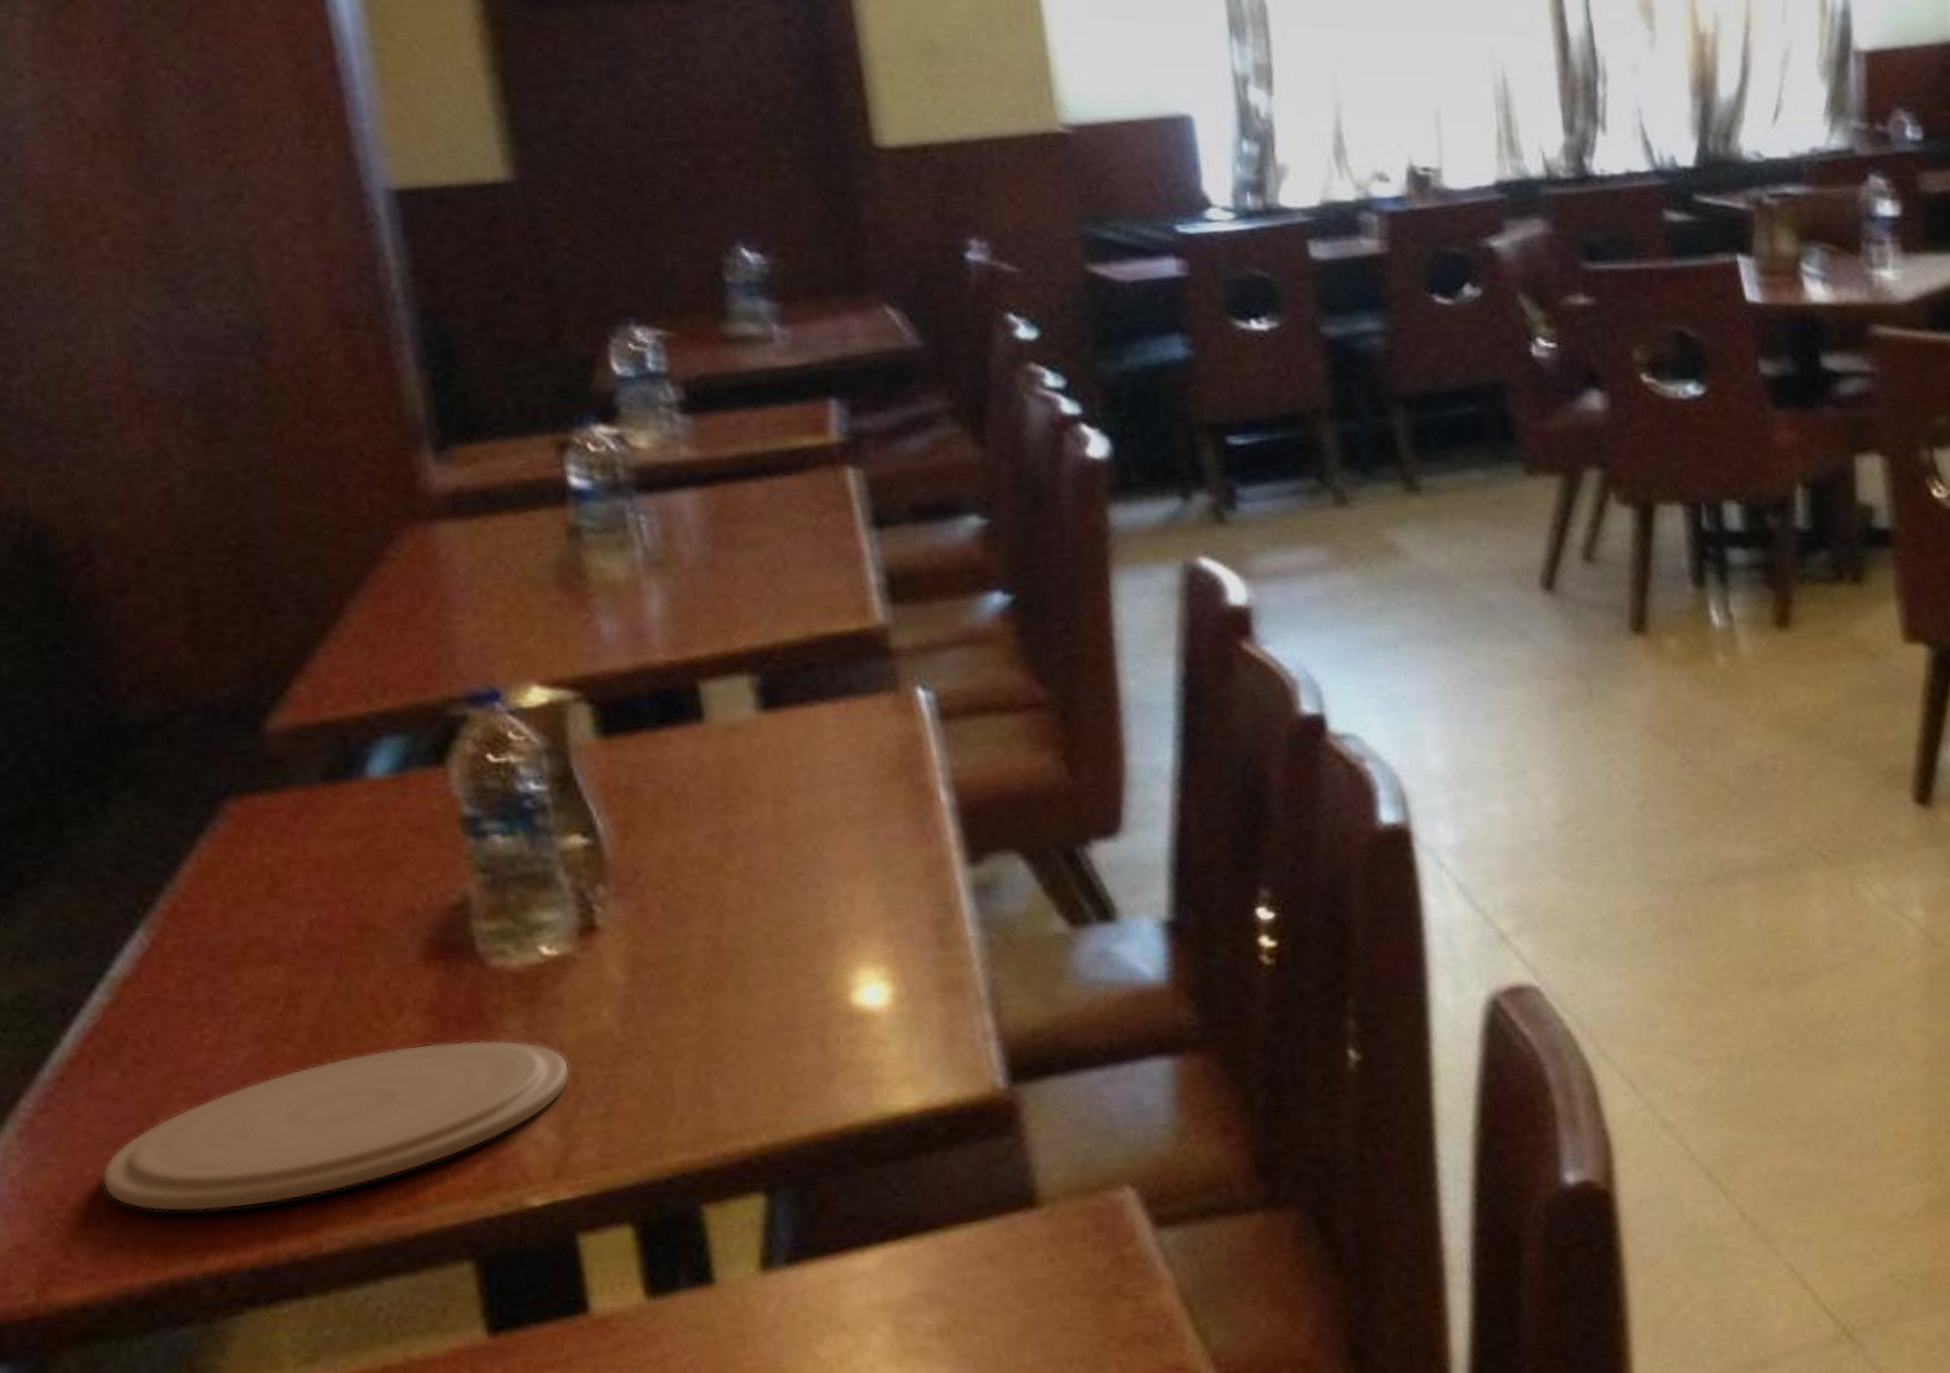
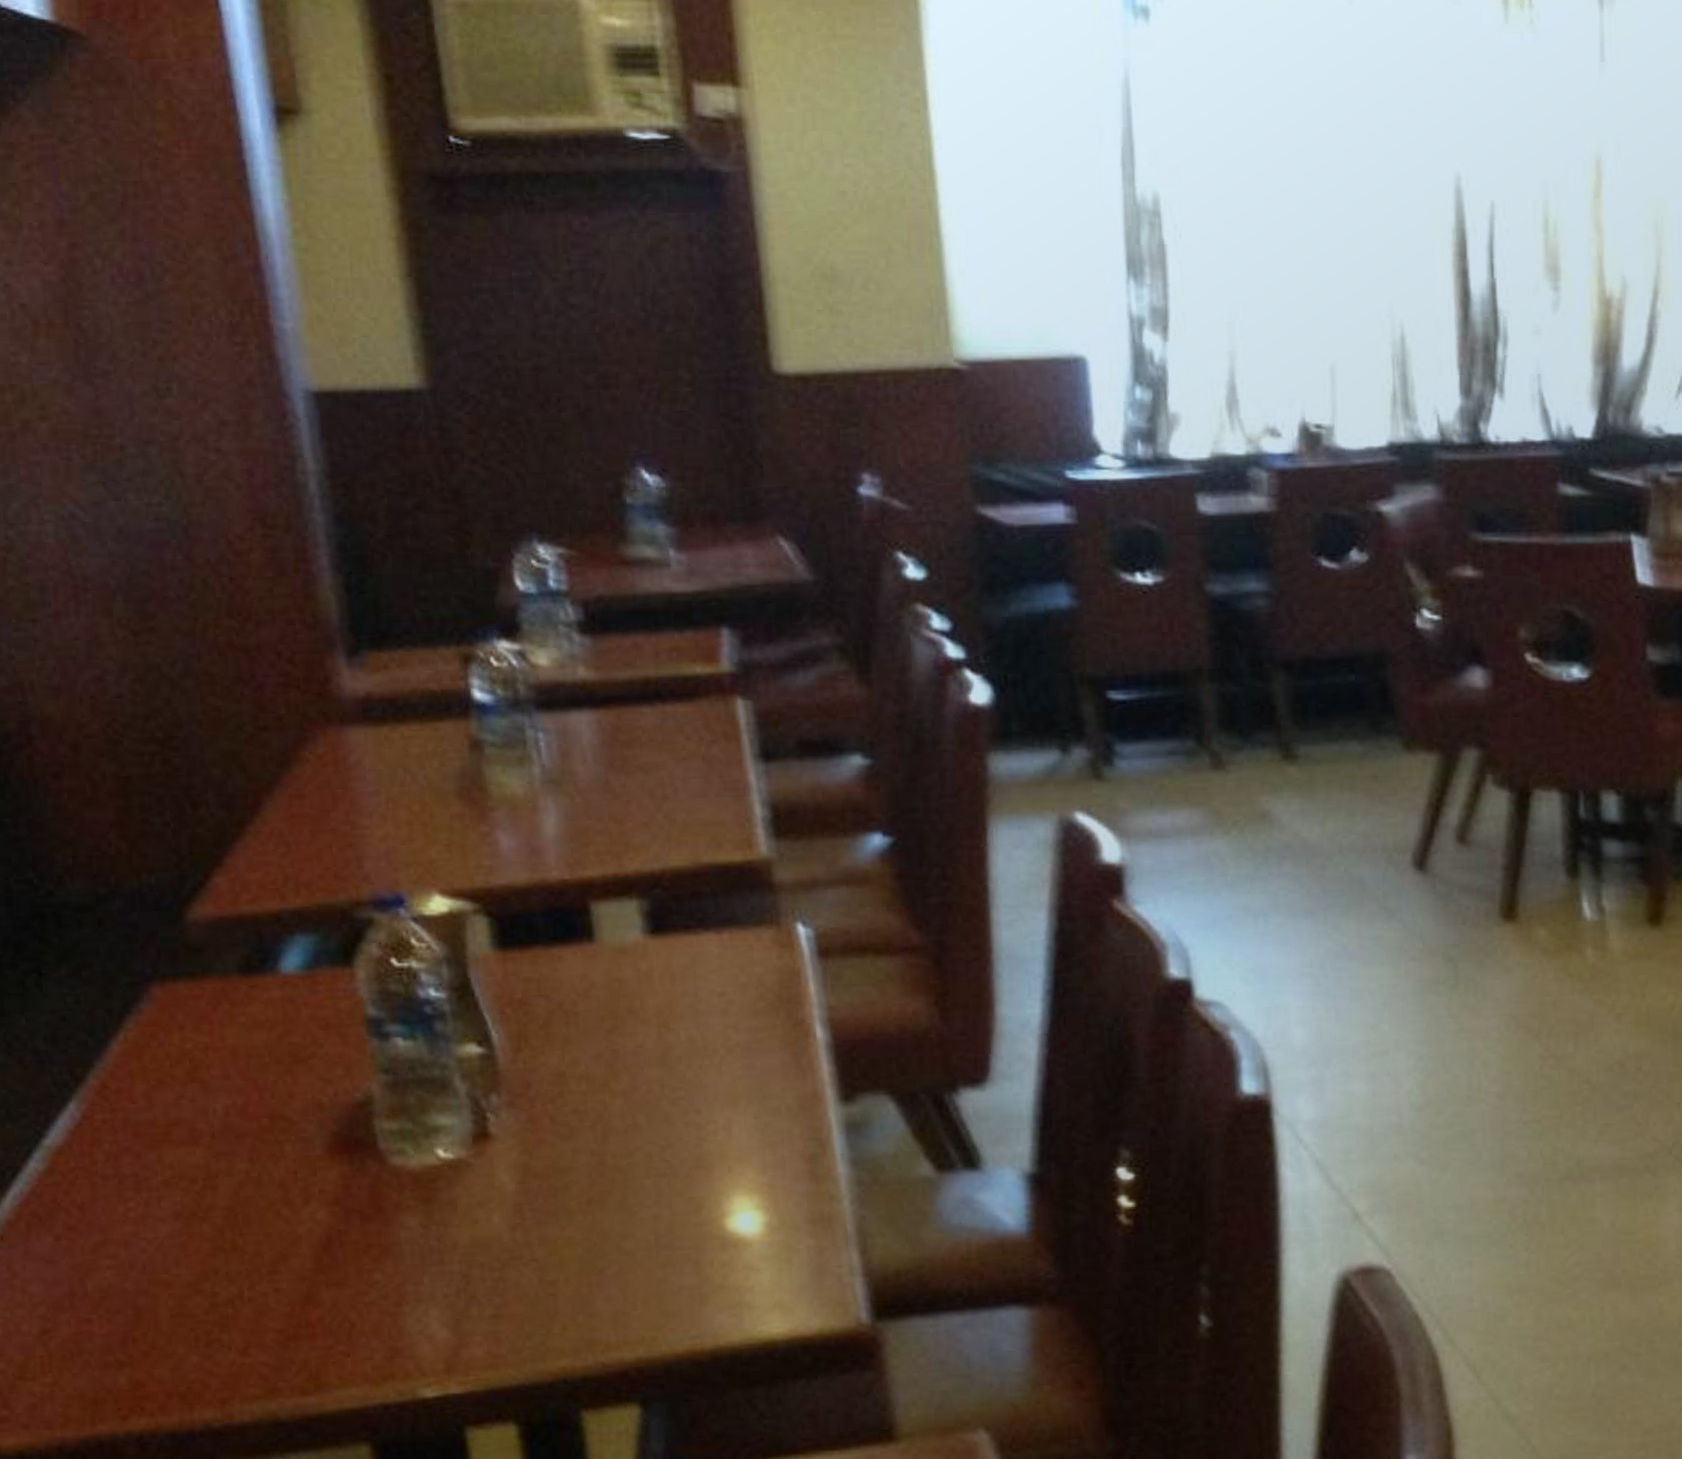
plate: present [101,1039,571,1213] -> none [36,1233,463,1375]

